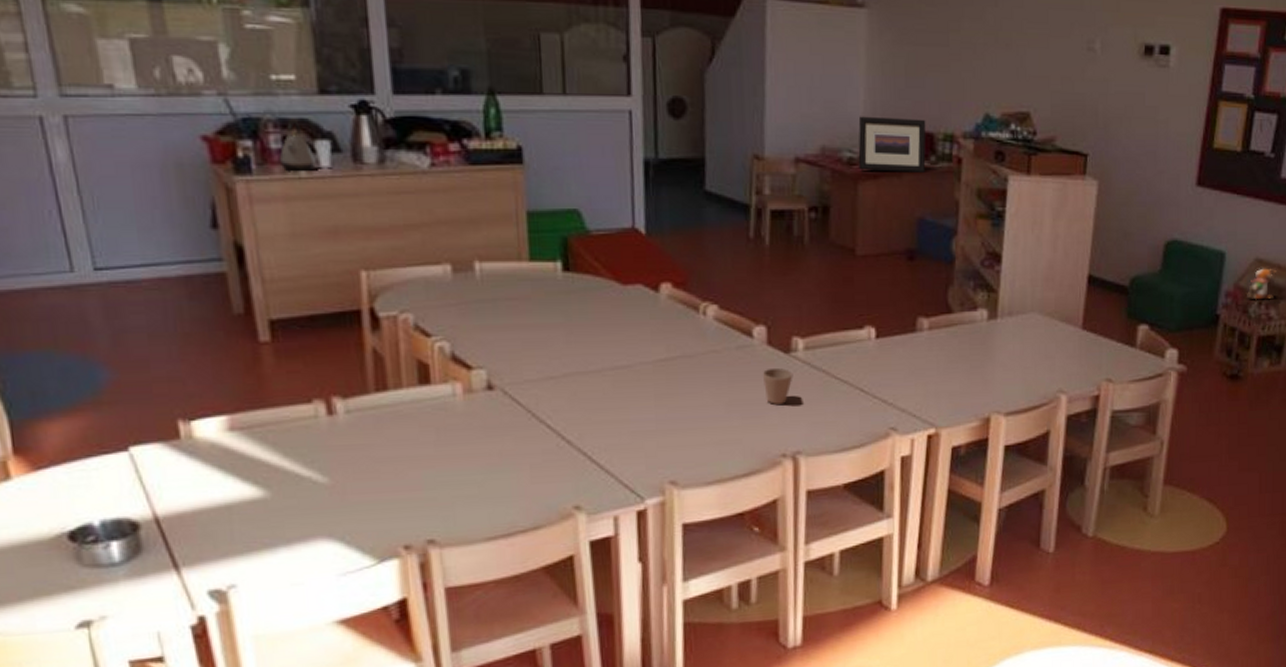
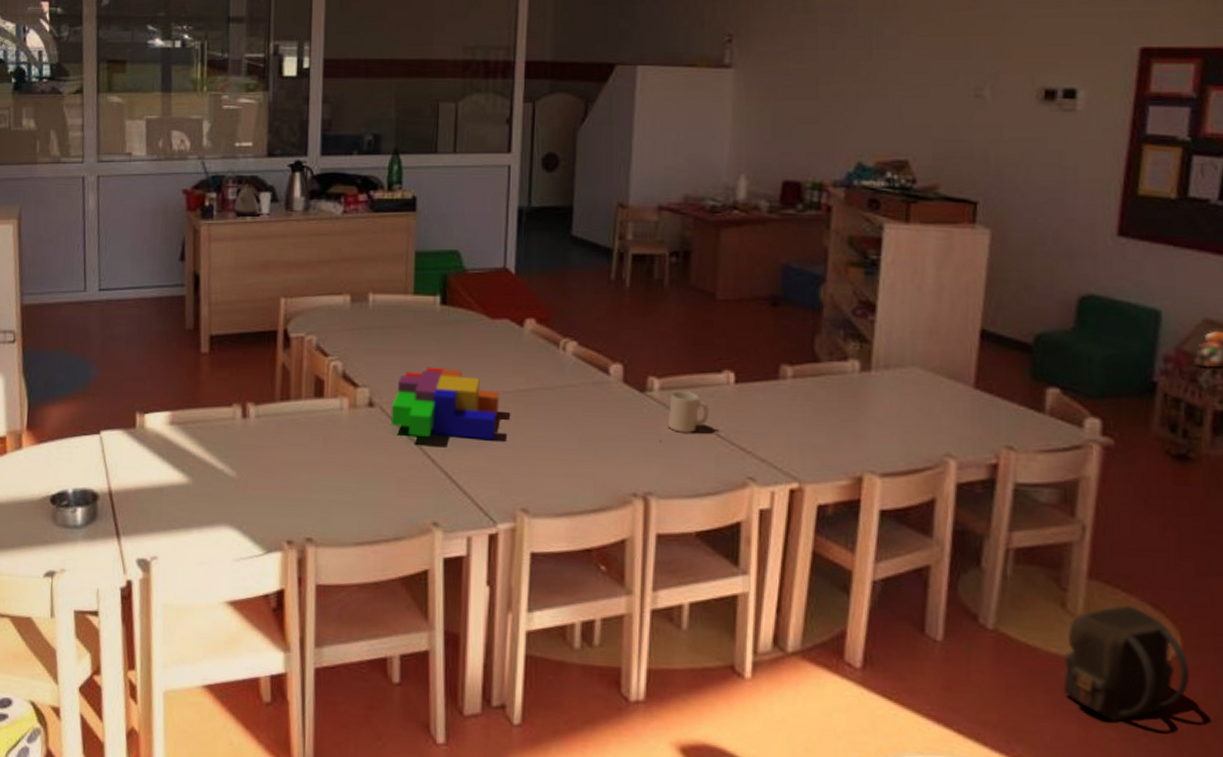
toy blocks: none [514,341,639,418] -> present [390,367,500,439]
cup: present [762,368,793,404] -> none [616,406,648,443]
cup: none [813,349,853,391] -> present [667,391,710,433]
picture frame: present [858,116,926,172] -> none [721,167,793,220]
backpack: none [1142,503,1230,596] -> present [1062,605,1189,721]

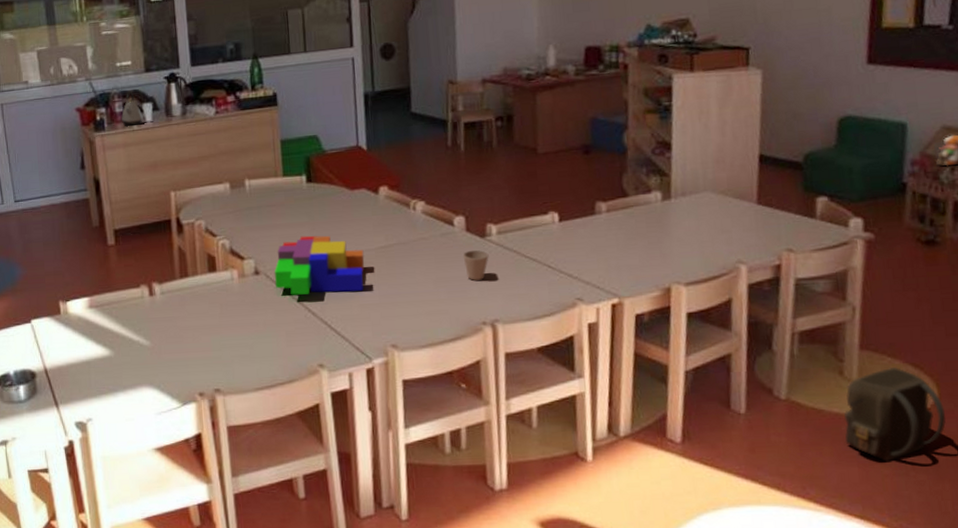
cup: none [616,406,648,443] -> present [463,250,489,281]
cup: present [667,391,710,433] -> none [506,232,540,268]

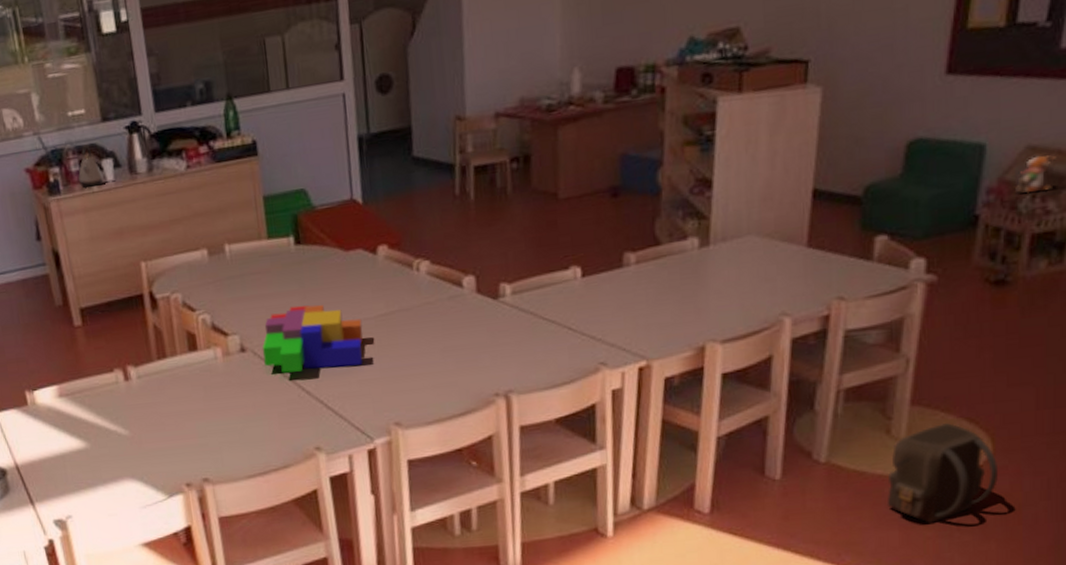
cup: present [463,250,489,281] -> none [473,314,503,348]

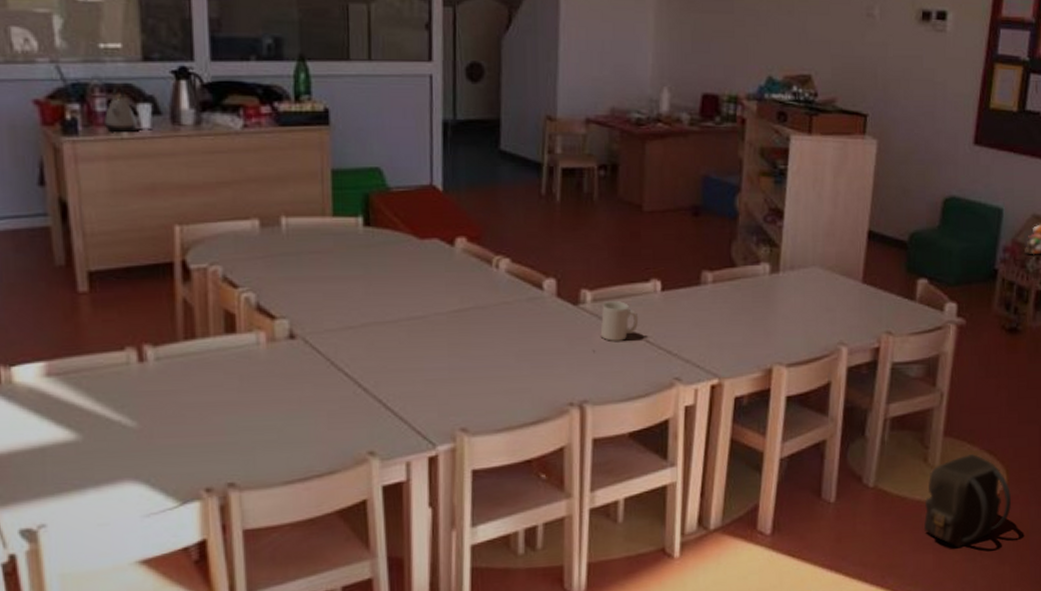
toy blocks: present [262,304,363,373] -> none [315,292,433,366]
cup: none [521,291,560,332] -> present [600,301,639,341]

